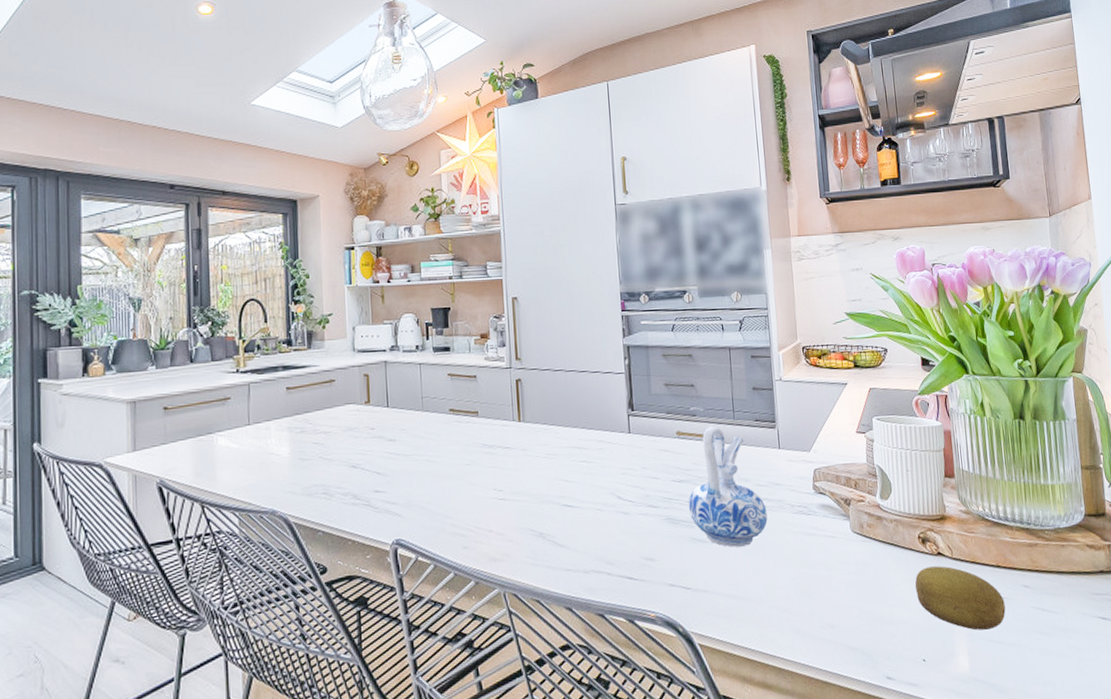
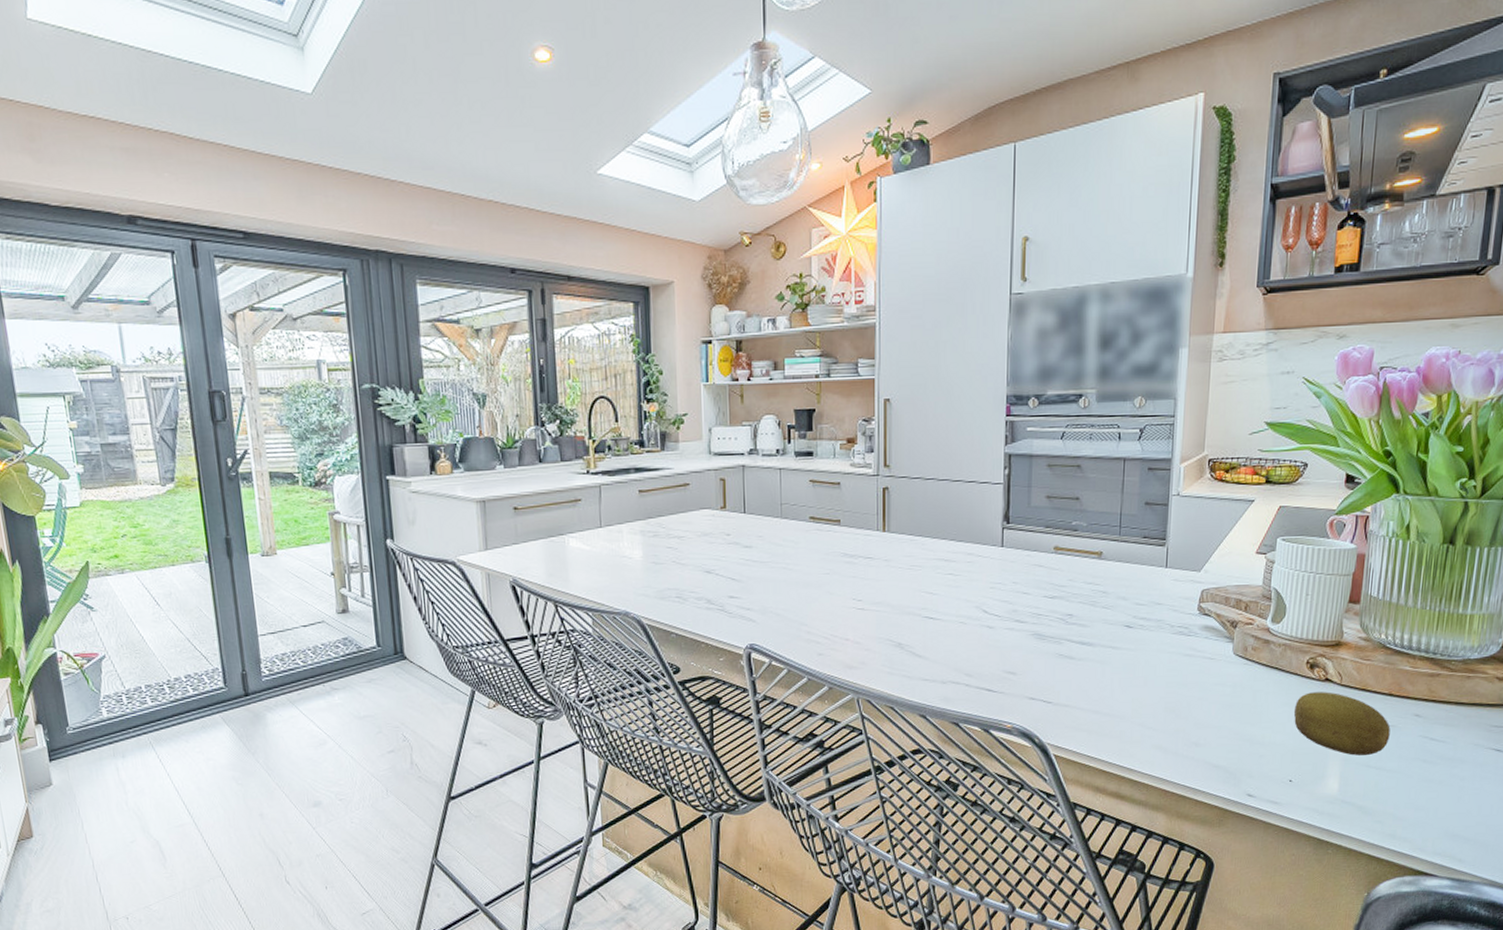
ceramic pitcher: present [688,426,768,547] -> none [1058,542,1143,665]

